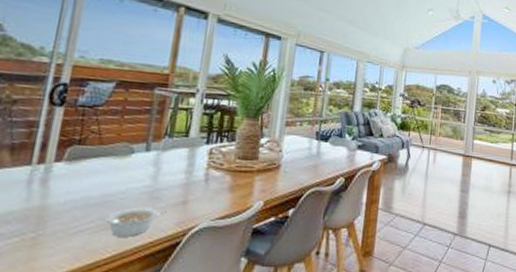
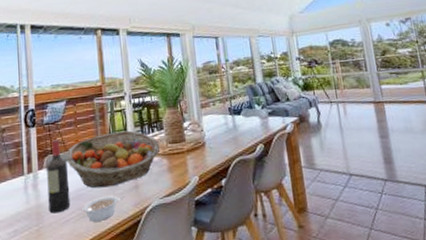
wine bottle: none [57,127,99,220] -> present [46,139,71,214]
fruit basket: none [98,133,226,198] -> present [66,130,160,189]

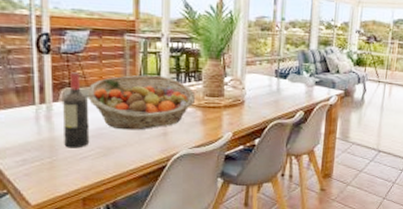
legume: present [82,196,123,222] -> none [103,139,150,162]

